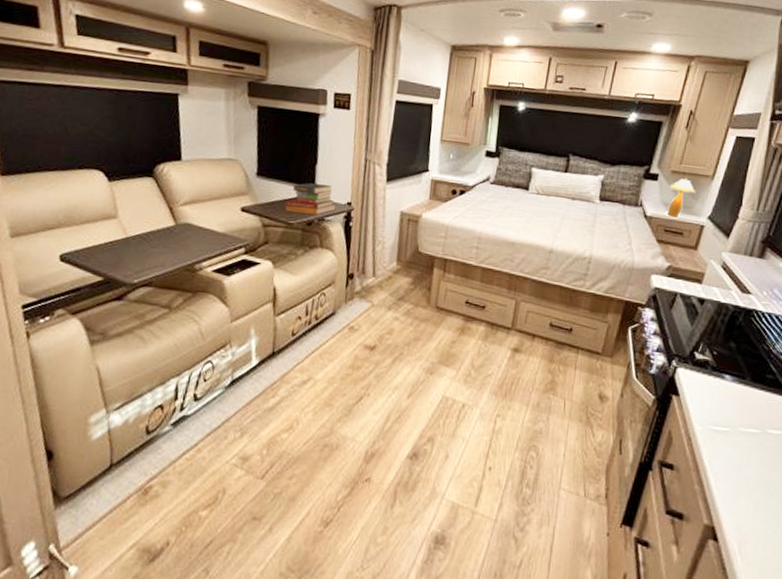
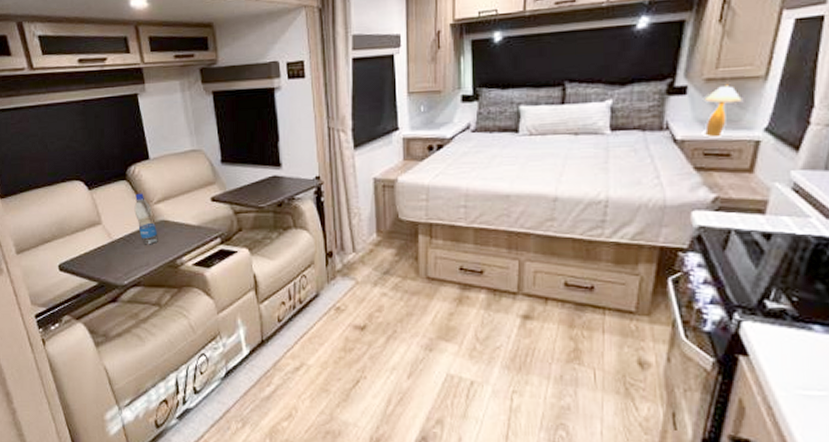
bottle: none [156,192,180,246] -> present [134,193,158,245]
books: present [285,183,336,215] -> none [253,162,305,195]

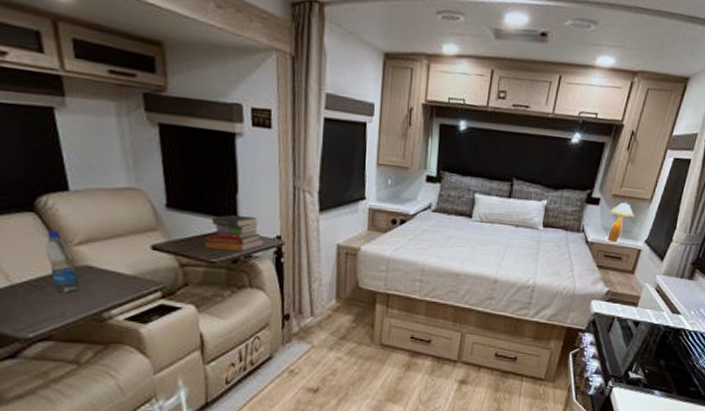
books: none [253,162,305,195] -> present [204,215,264,251]

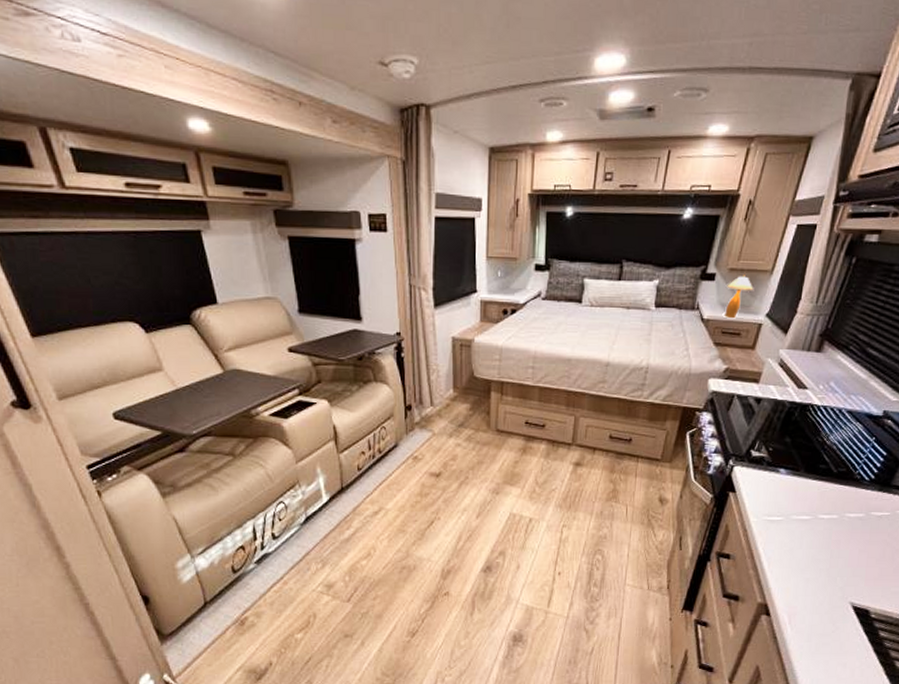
bottle: present [45,230,79,293] -> none [201,339,230,394]
books: present [204,215,264,251] -> none [332,316,385,348]

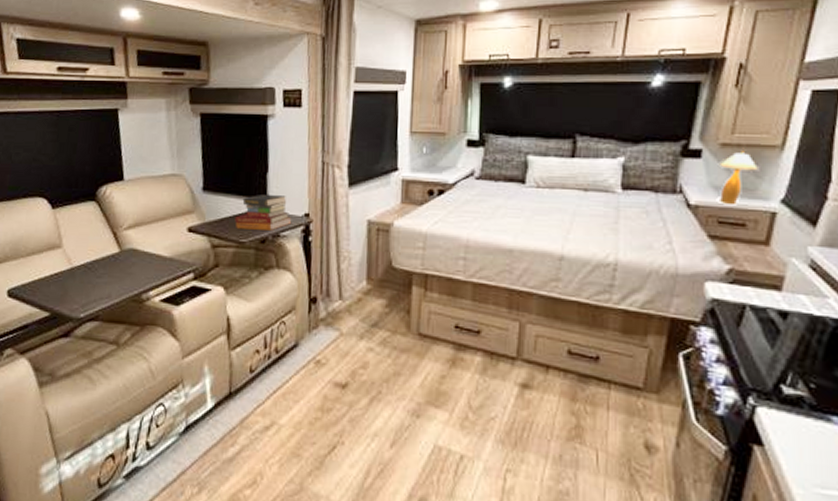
books: none [332,316,385,348] -> present [235,195,292,231]

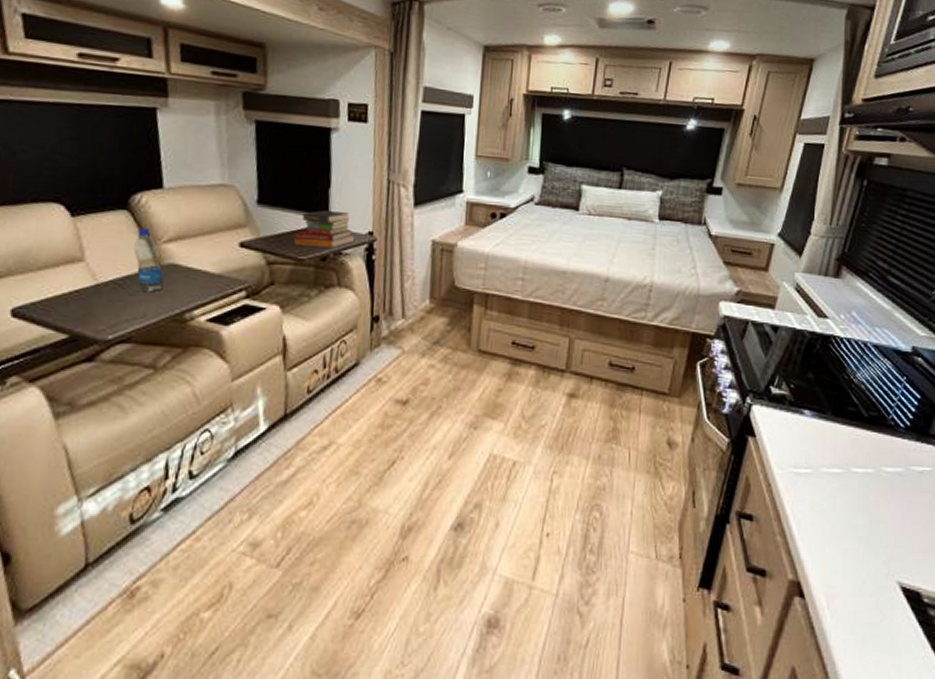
bottle: none [100,216,125,275] -> present [134,227,164,293]
table lamp: present [718,149,758,205] -> none [733,189,763,237]

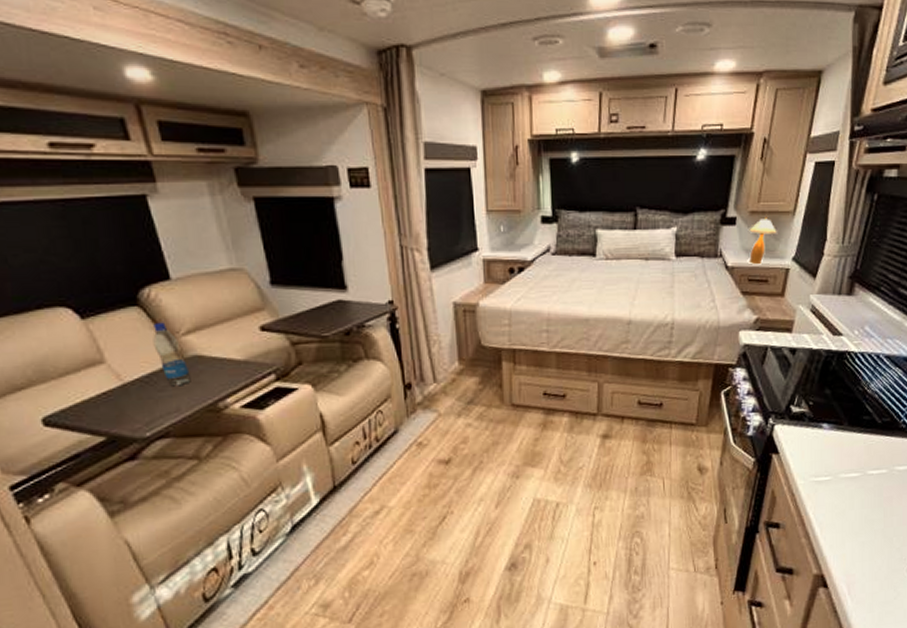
books: present [293,210,355,248] -> none [313,284,376,323]
table lamp: none [733,189,763,237] -> present [748,216,777,265]

